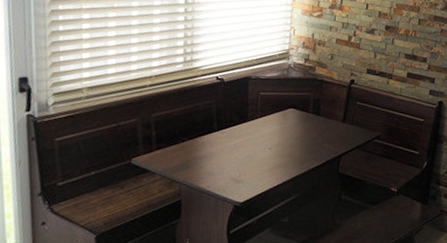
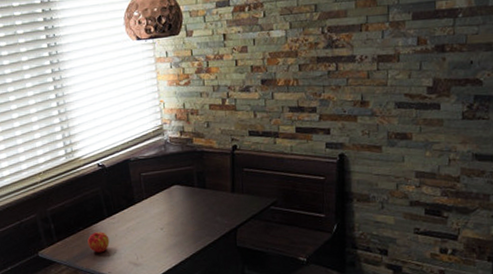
apple: none [190,144,214,166] -> present [87,232,110,253]

